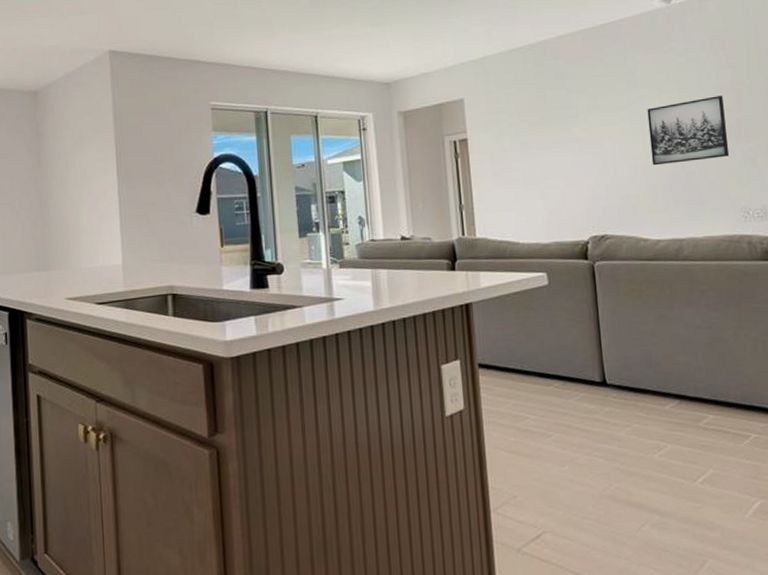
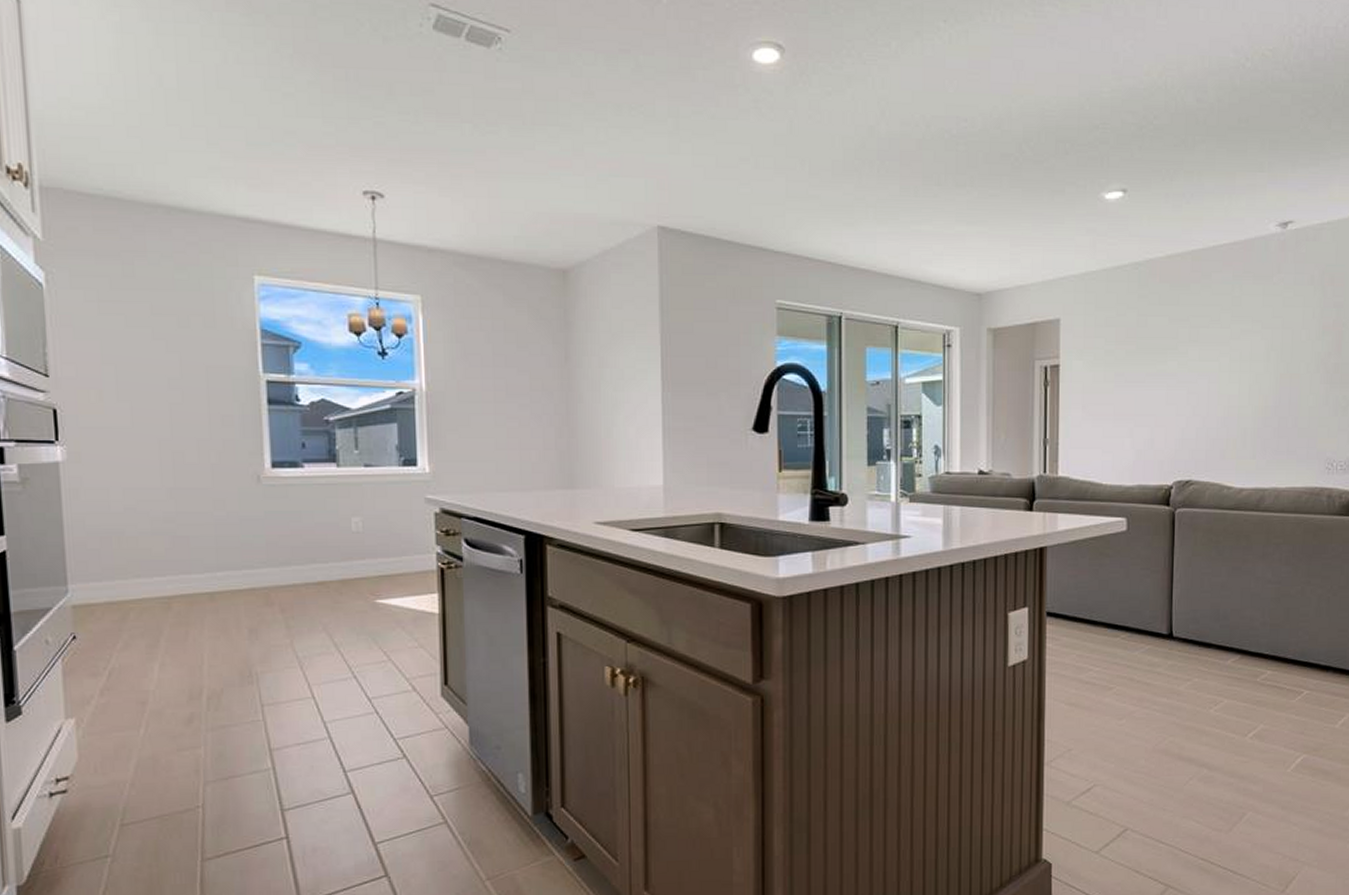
wall art: present [647,96,730,166] -> none [1245,337,1324,408]

